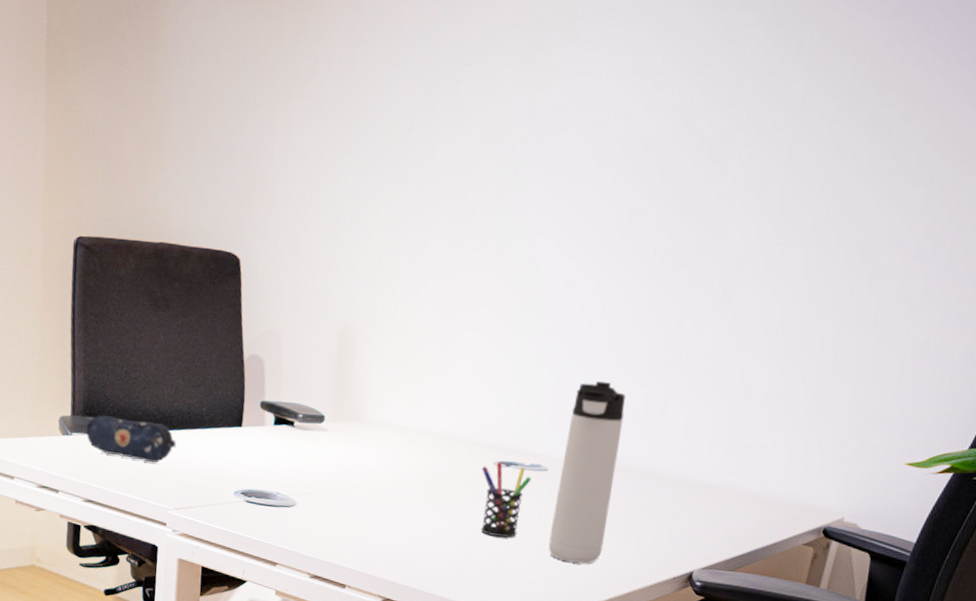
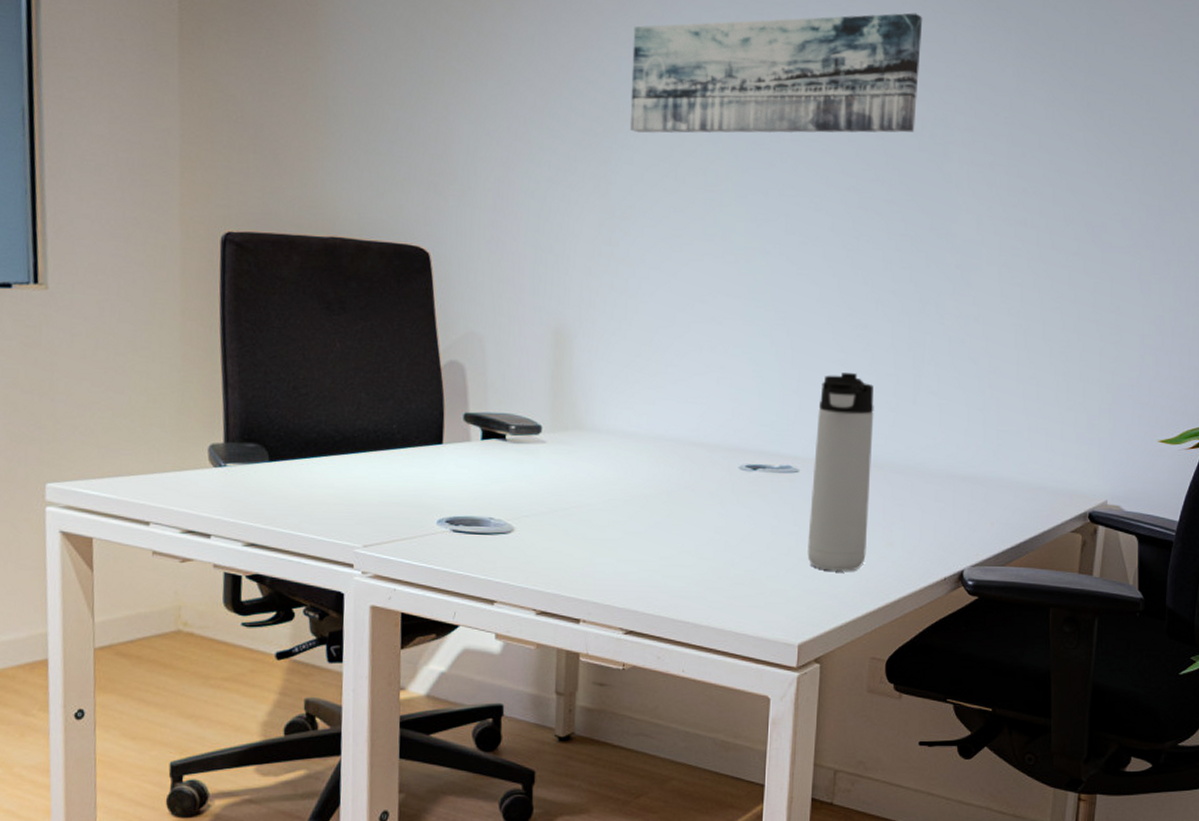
pencil case: present [86,415,176,463] -> none [244,440,362,494]
wall art: none [420,26,714,150] -> present [629,13,923,134]
pen holder: present [481,461,532,538] -> none [726,465,782,549]

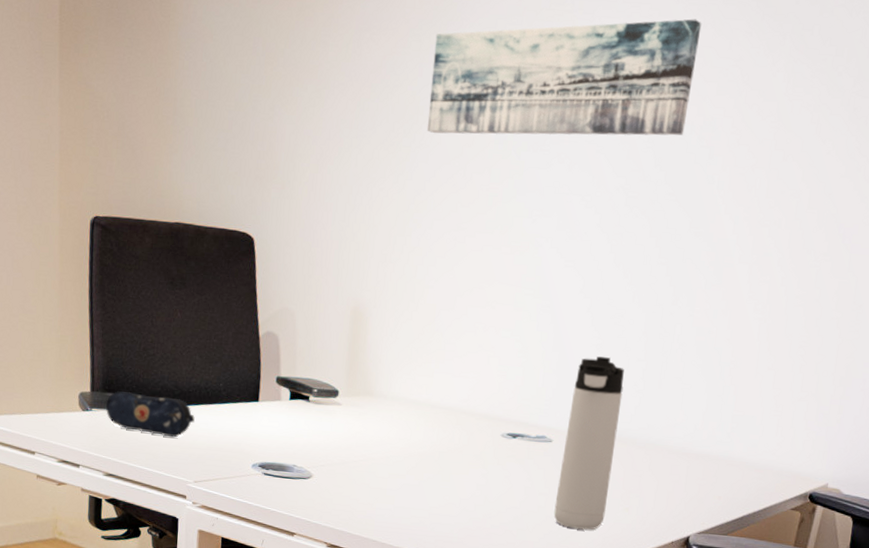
pencil case: none [244,440,362,494] -> present [105,391,195,438]

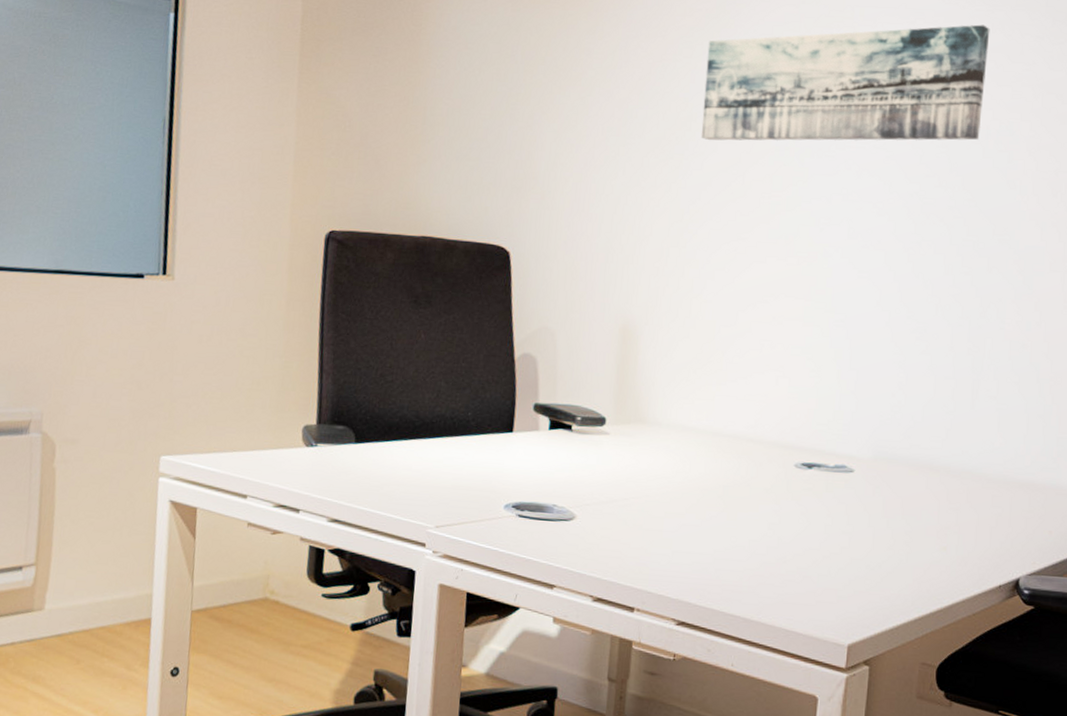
pencil case: present [105,391,195,438] -> none [333,423,438,476]
thermos bottle: present [554,356,624,530] -> none [859,375,931,574]

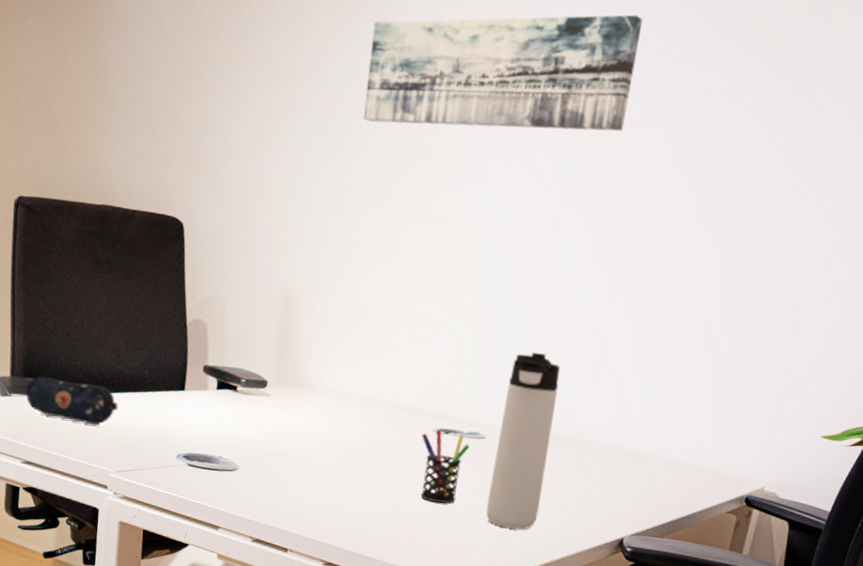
pencil case: none [333,423,438,476] -> present [25,376,118,426]
pen holder: none [781,463,837,547] -> present [420,429,470,504]
thermos bottle: none [859,375,931,574] -> present [486,353,560,530]

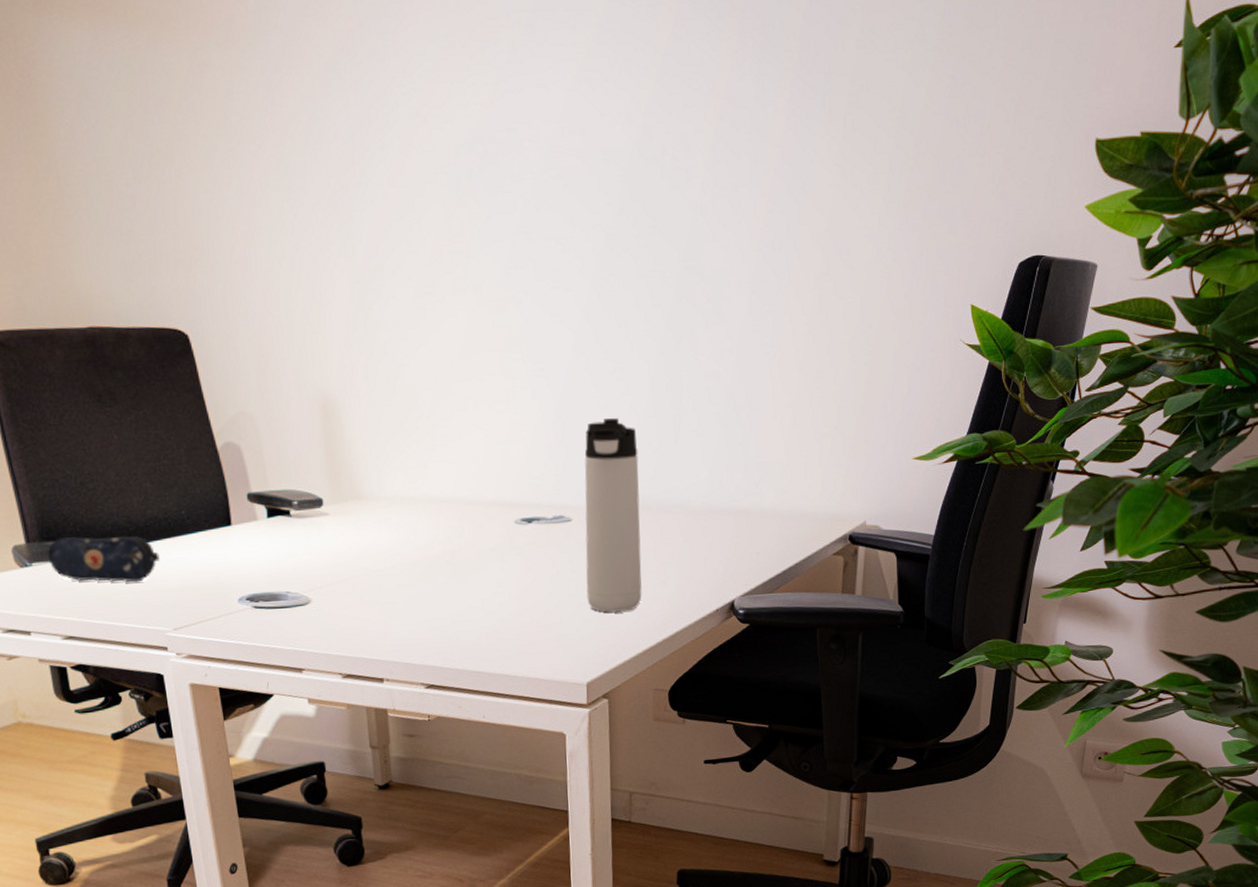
wall art: present [362,14,643,132] -> none [357,23,656,185]
pen holder: present [420,429,470,504] -> none [502,519,557,599]

